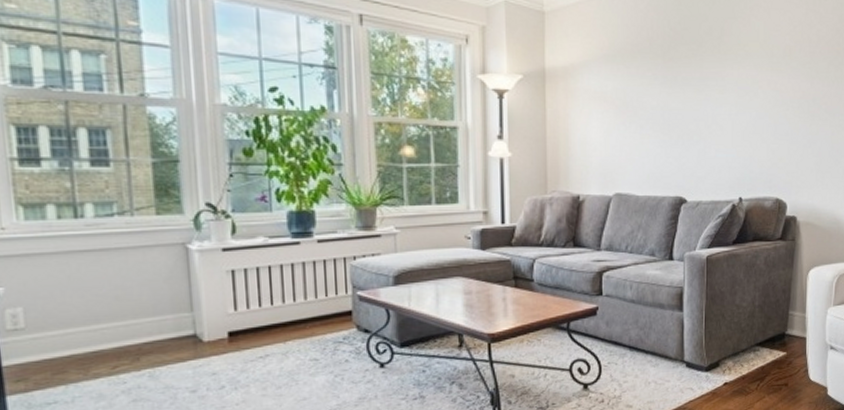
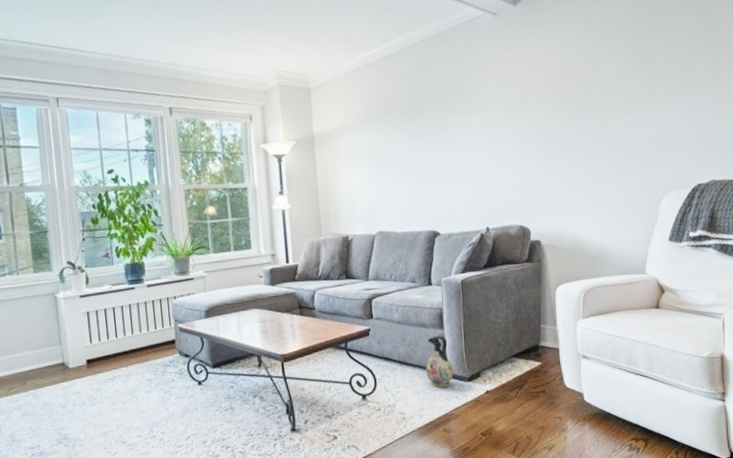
ceramic jug: none [659,318,690,377] -> present [426,335,454,387]

